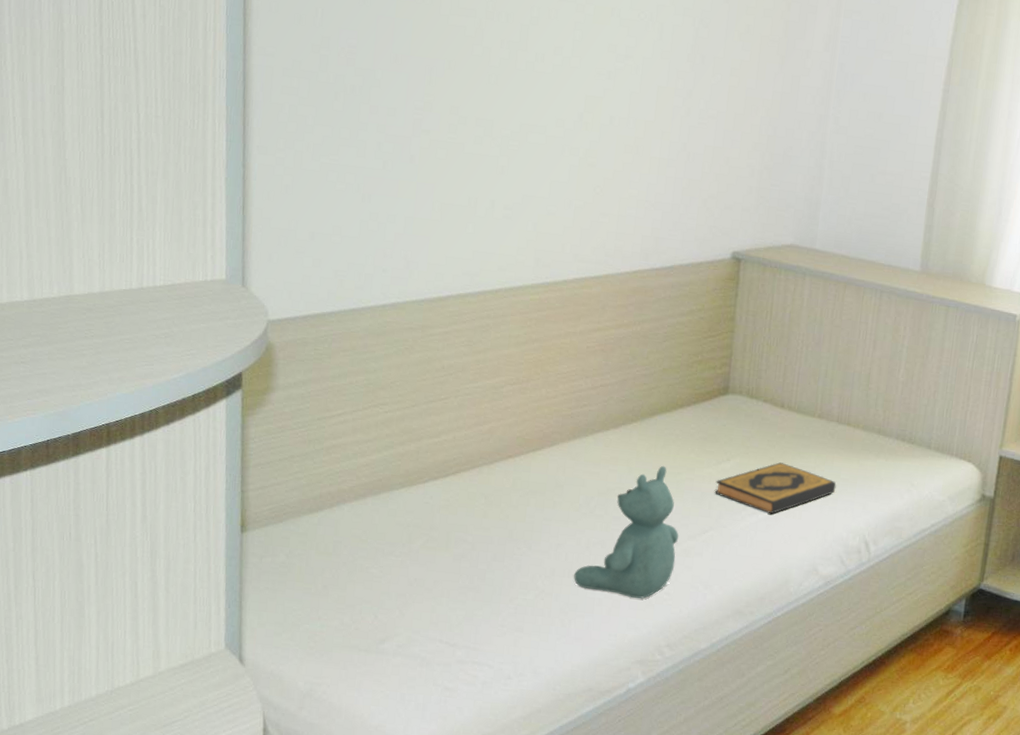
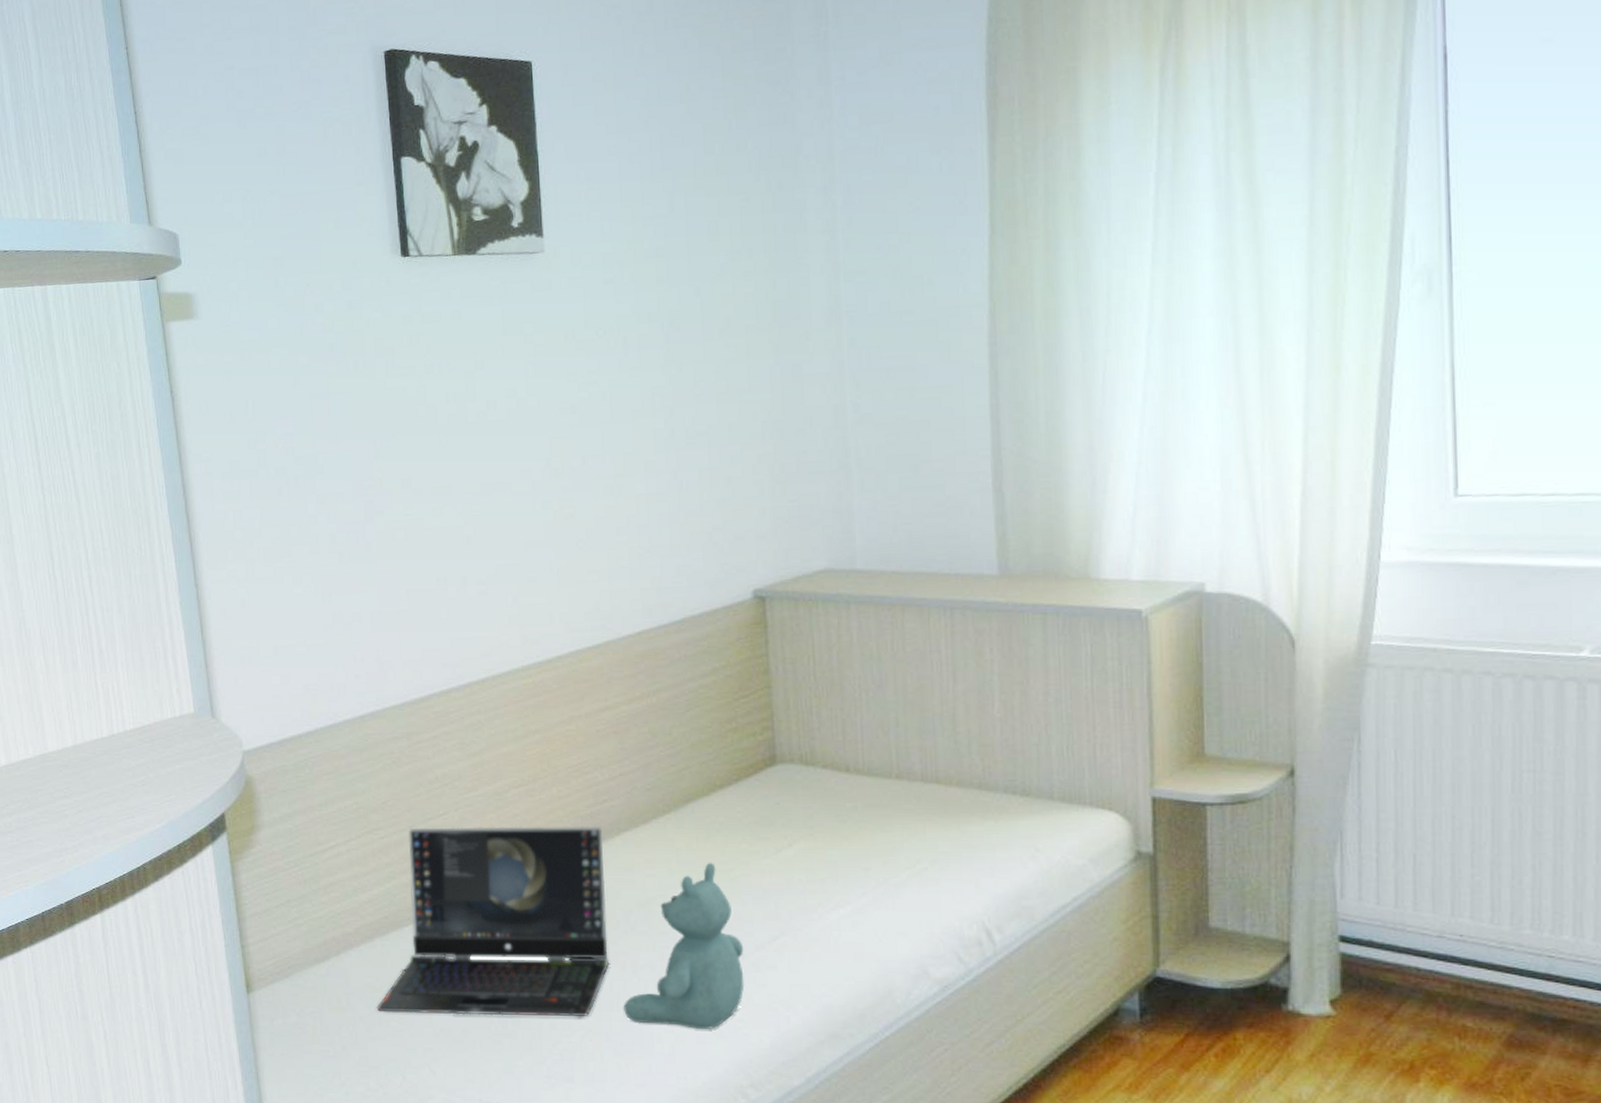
laptop computer: none [359,407,579,579] -> present [376,826,609,1016]
hardback book: present [714,462,836,514] -> none [778,841,935,908]

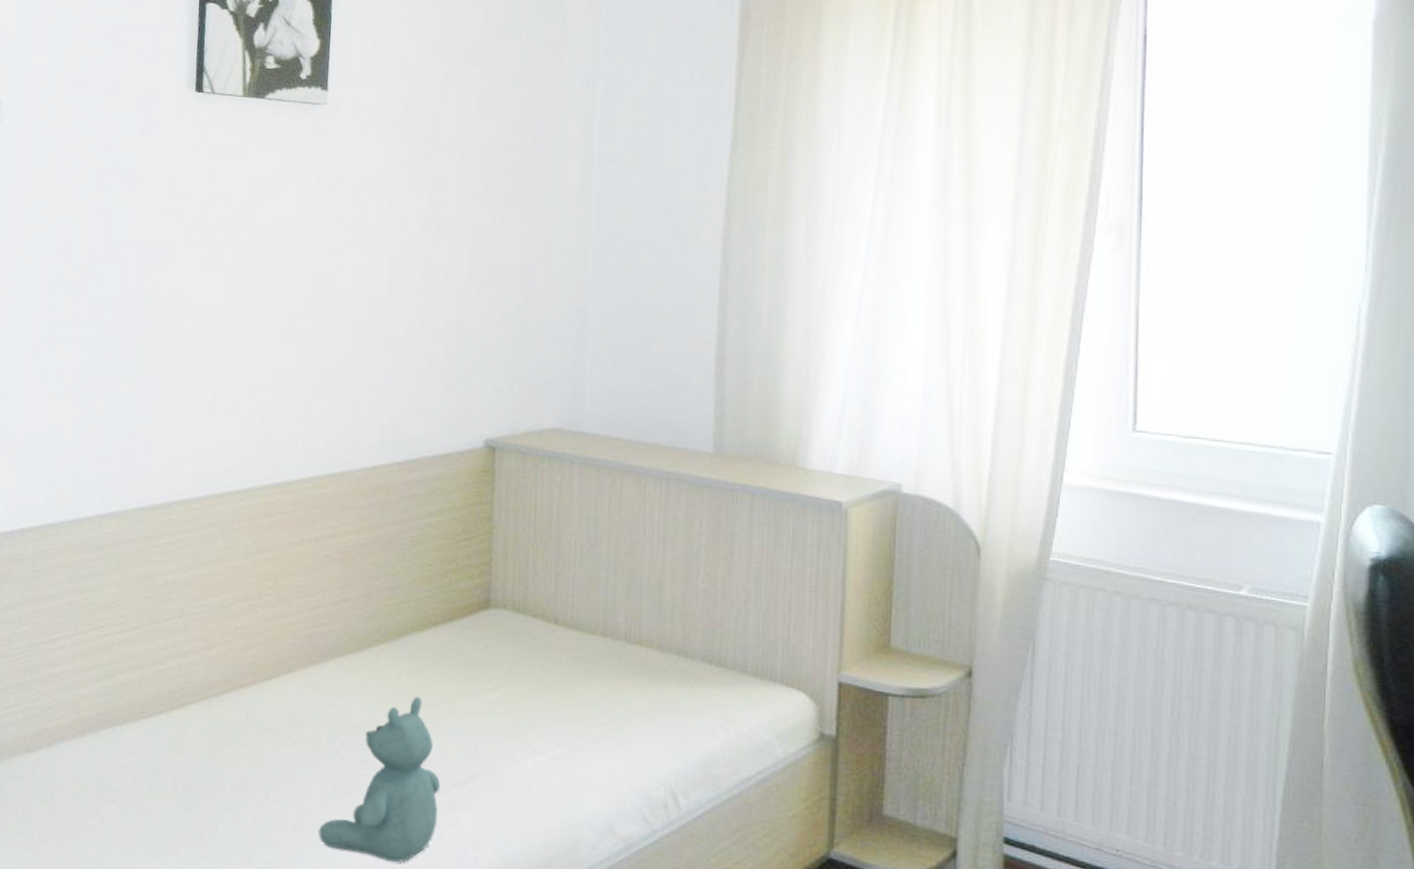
laptop computer: present [376,826,609,1016] -> none [78,629,319,836]

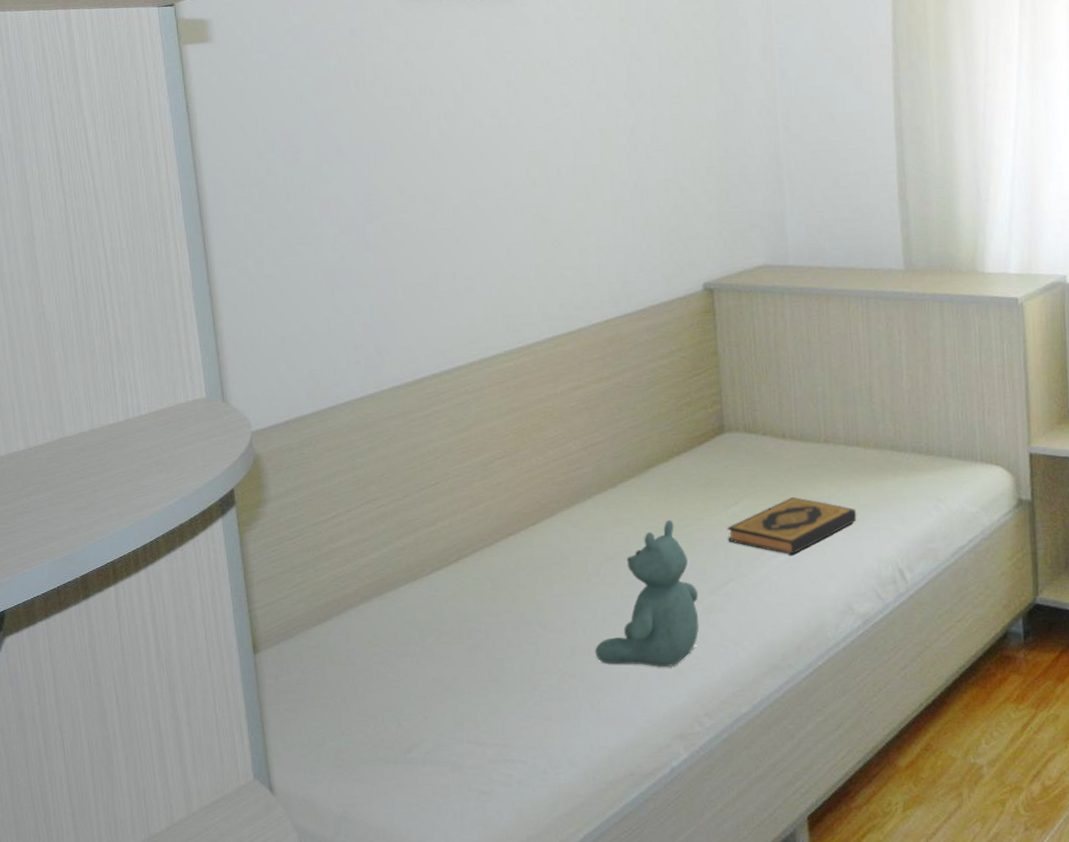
hardback book: none [480,691,630,757] -> present [727,497,857,555]

